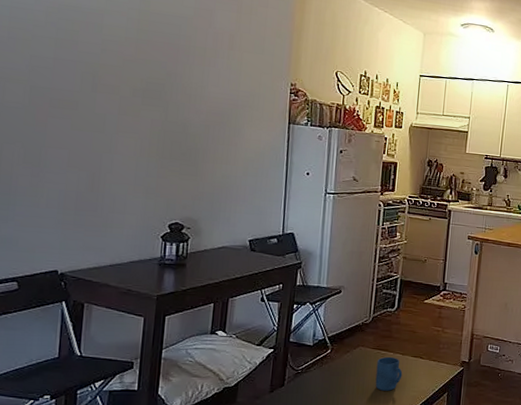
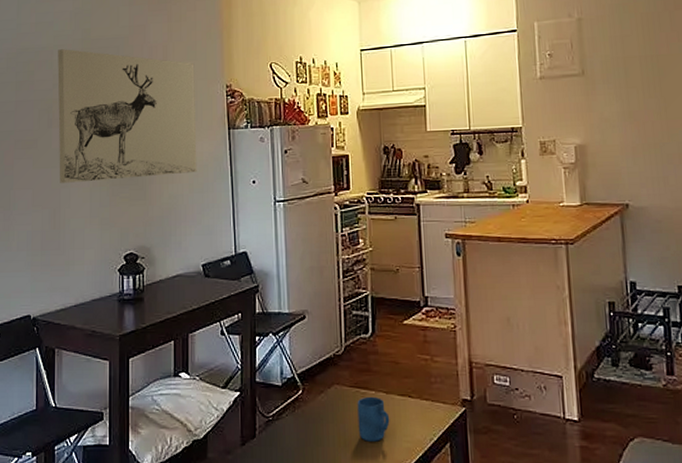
wall art: none [102,15,261,158] -> present [57,49,197,183]

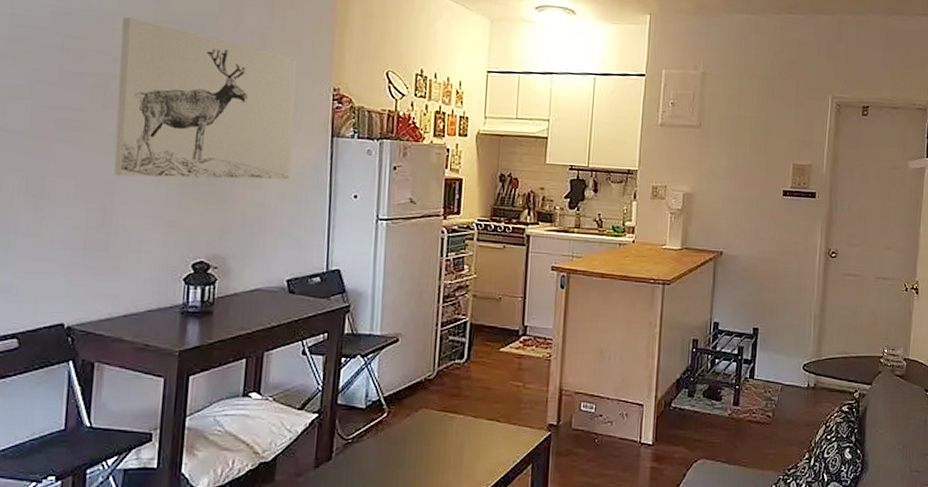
mug: present [357,396,390,442] -> none [442,420,476,464]

